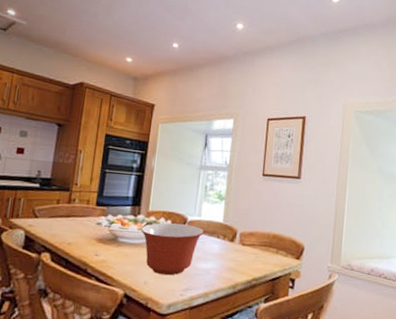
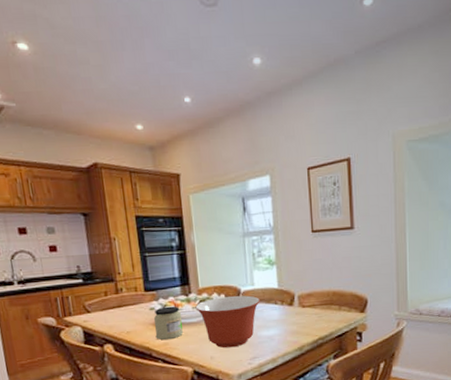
jar: none [95,223,127,258] -> present [153,306,183,340]

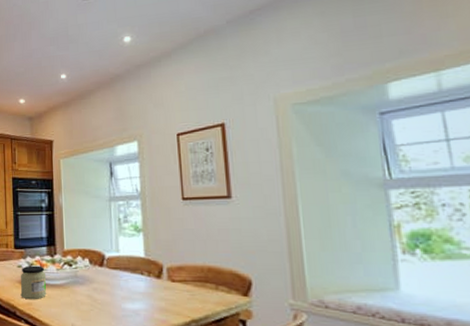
mixing bowl: present [195,295,260,348] -> none [59,261,125,318]

